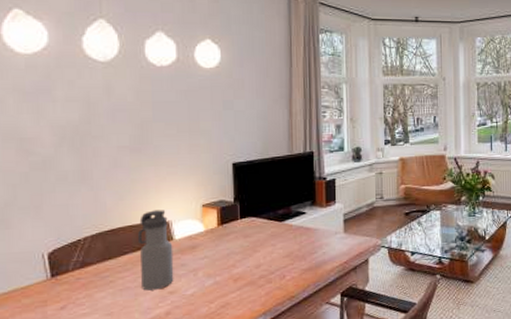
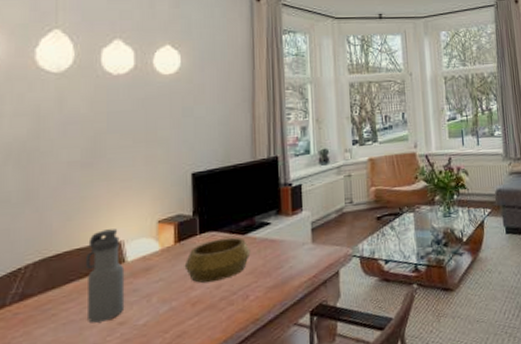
decorative bowl: none [227,223,287,263] -> present [184,237,251,283]

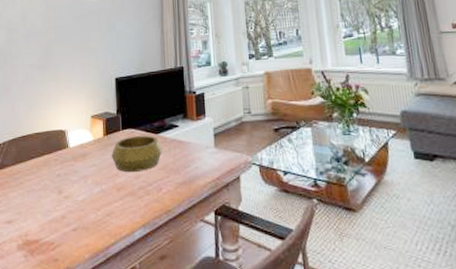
water bottle: present [86,229,125,323] -> none [42,120,69,194]

